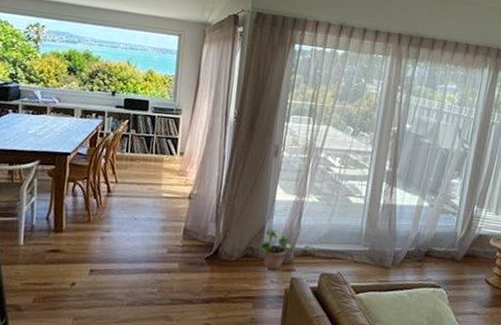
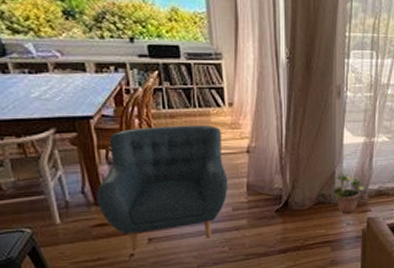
armchair: none [56,166,170,280] -> present [96,125,228,251]

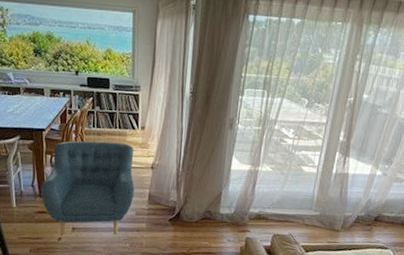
potted plant: present [332,172,365,214] -> none [217,194,247,231]

